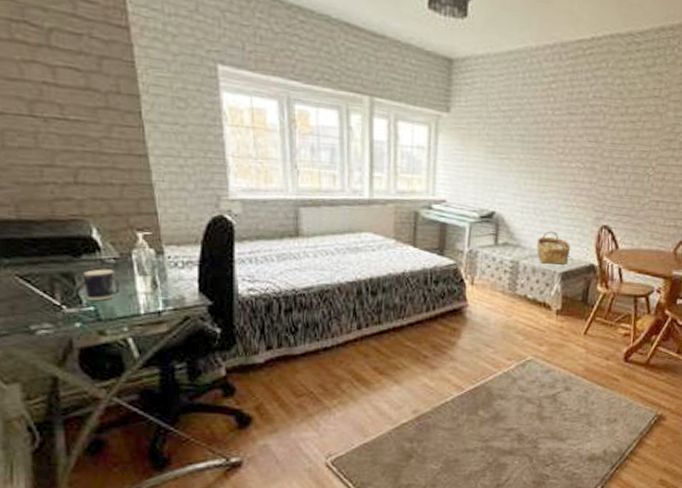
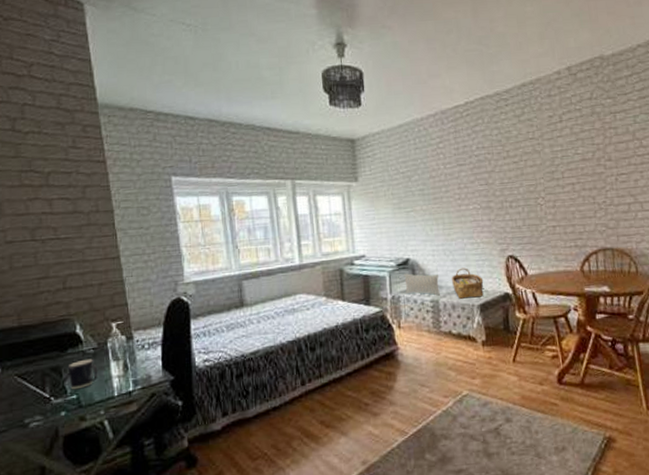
pillow: none [485,227,524,257] -> present [404,273,440,296]

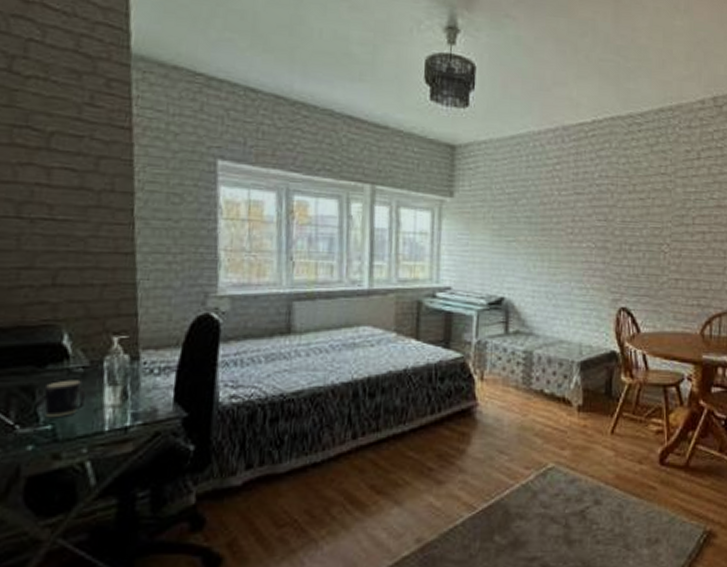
pillow: present [404,273,440,296] -> none [494,315,536,346]
woven basket: present [452,268,484,299] -> none [551,316,589,353]

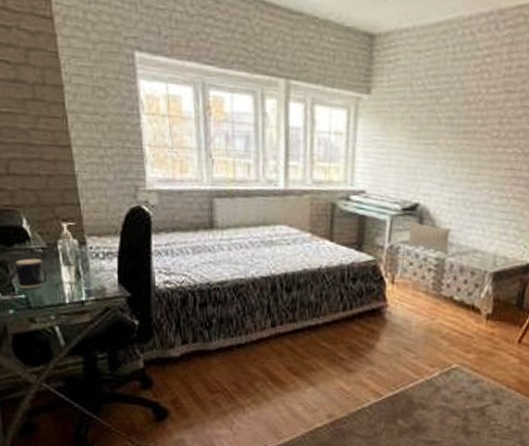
pillow: none [494,315,536,346] -> present [407,221,451,254]

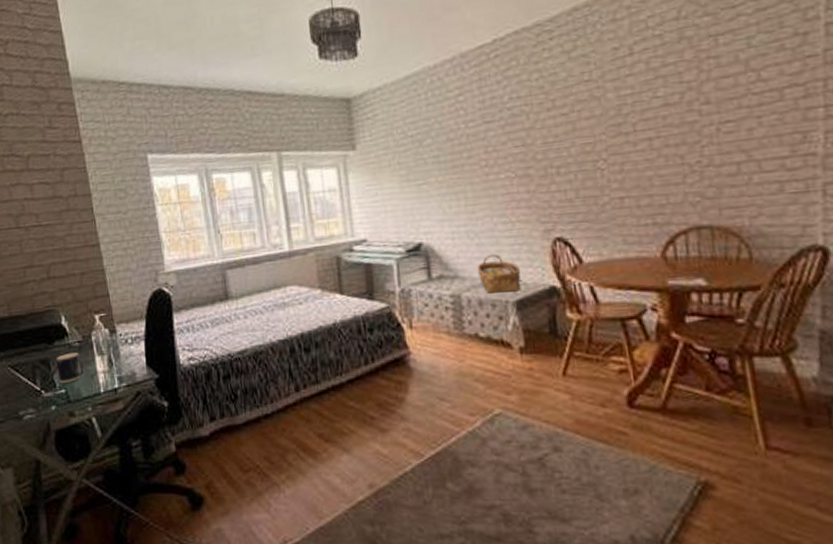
pillow: present [407,221,451,254] -> none [415,261,462,289]
woven basket: none [465,225,505,264] -> present [477,254,521,294]

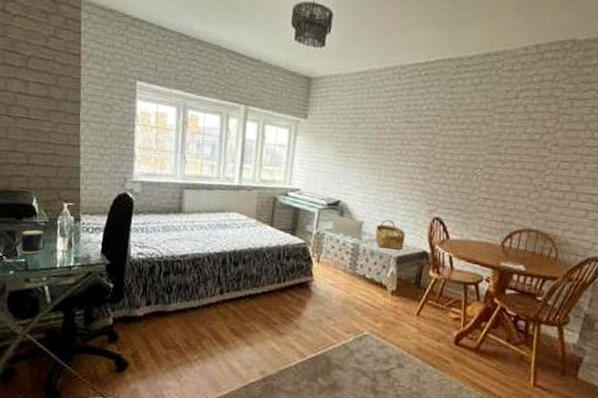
pillow: none [415,261,462,289] -> present [330,214,364,241]

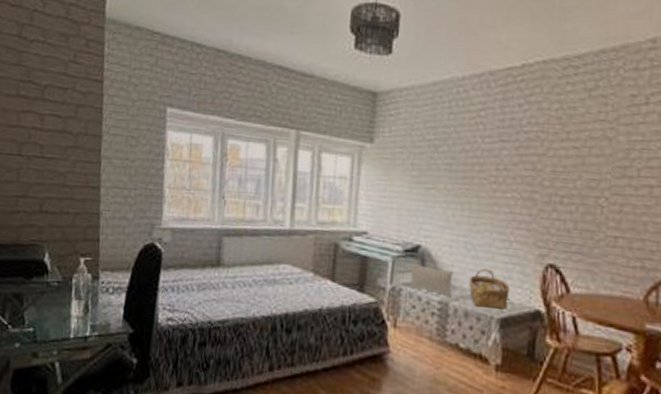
mug: present [21,230,47,255] -> none [29,291,59,323]

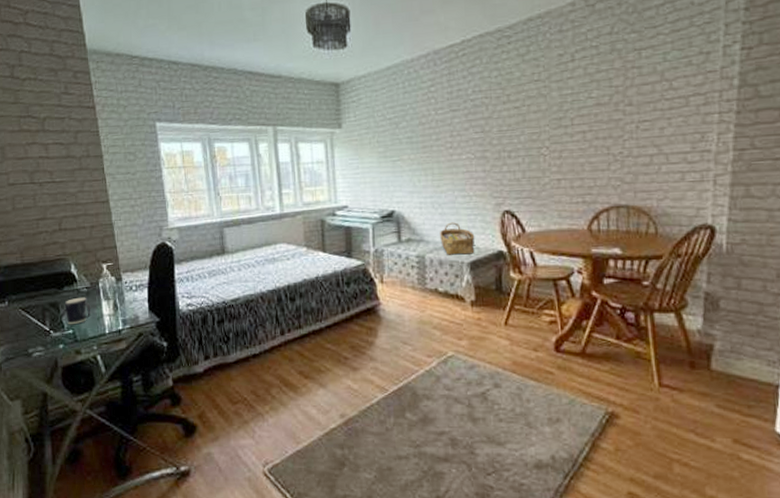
mug: none [29,291,59,323] -> present [64,297,91,325]
pillow: present [409,263,453,297] -> none [388,226,426,251]

